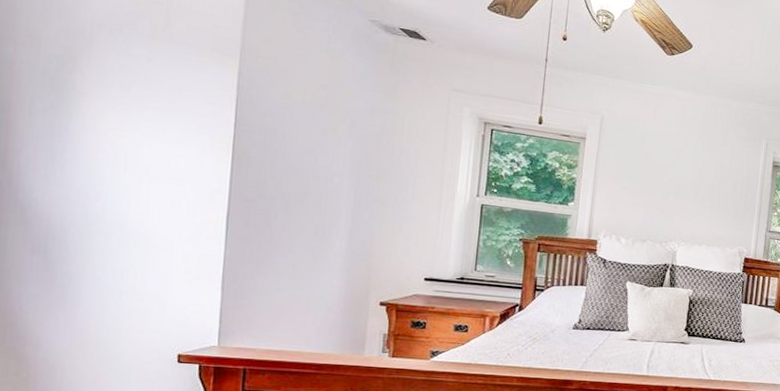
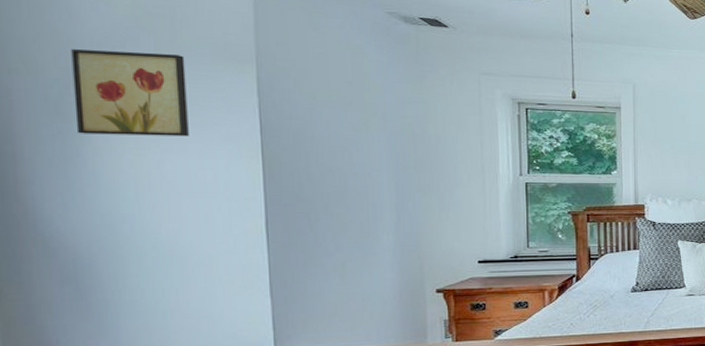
wall art: none [67,28,175,123] -> present [71,49,189,137]

